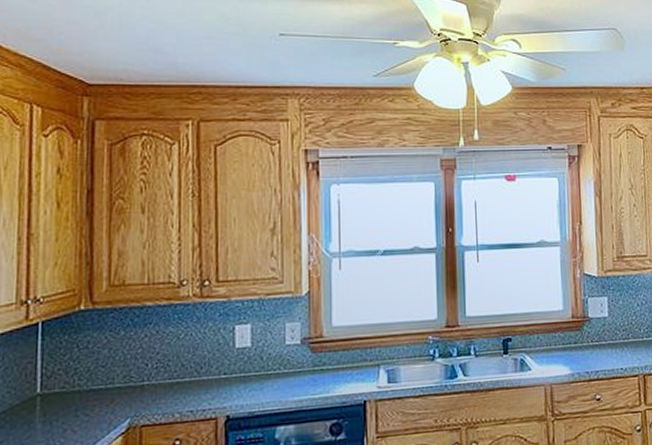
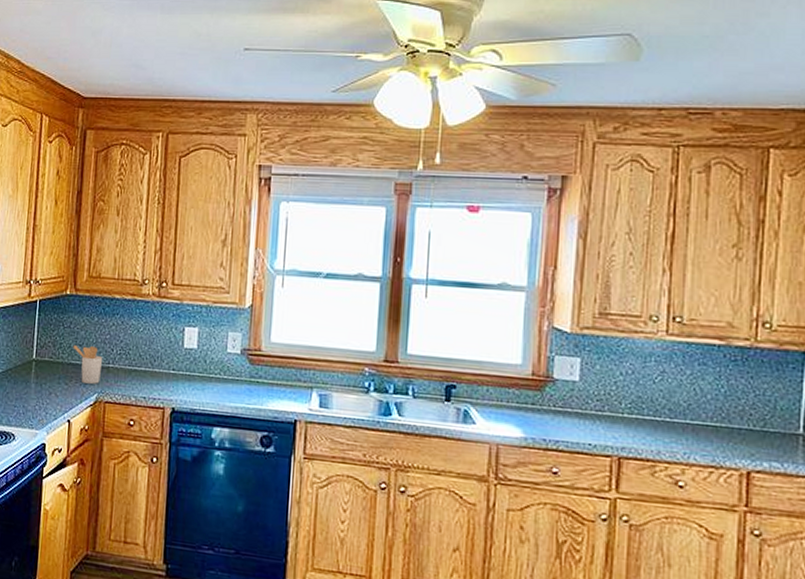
utensil holder: none [92,364,133,410] -> present [72,345,102,384]

